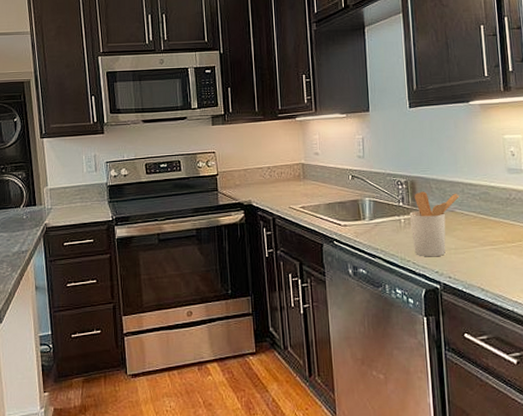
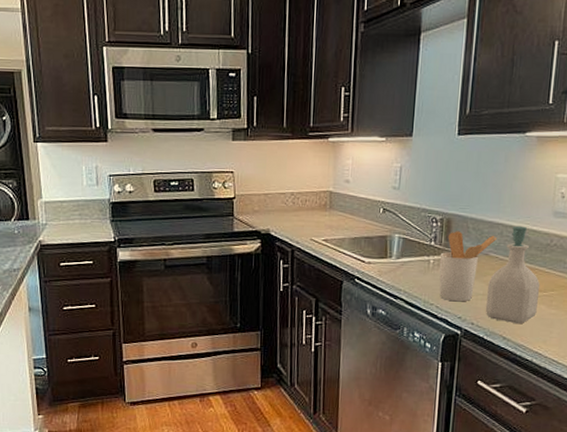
soap bottle: none [458,183,509,274] -> present [485,225,540,323]

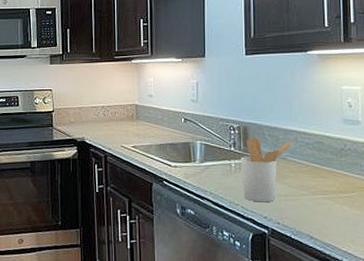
soap bottle: present [485,225,540,323] -> none [289,132,341,223]

